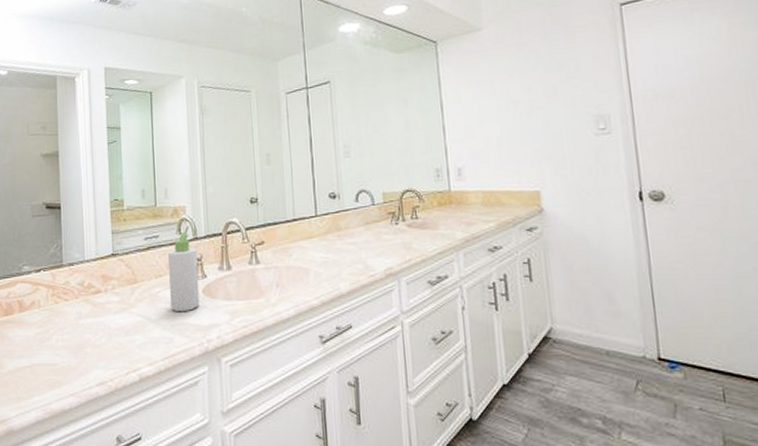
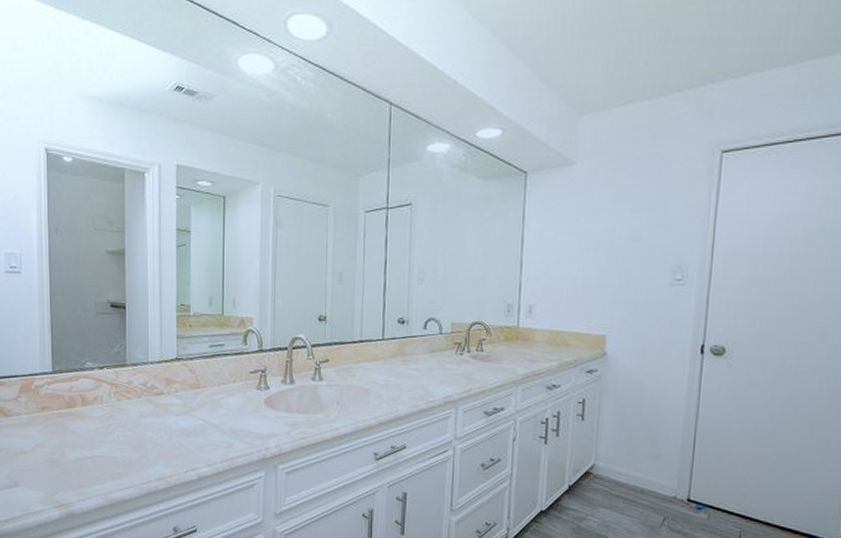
bottle: present [168,226,200,311] -> none [232,337,261,419]

